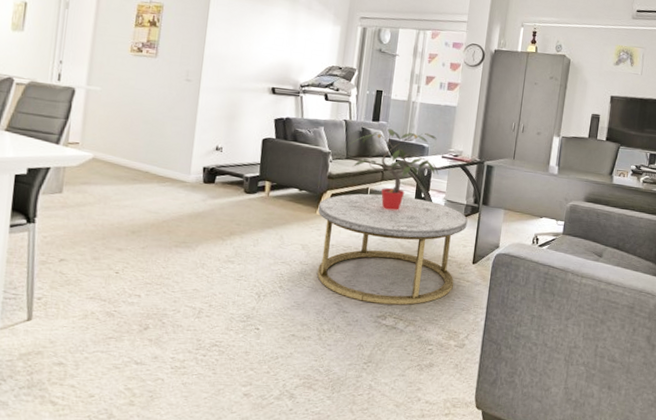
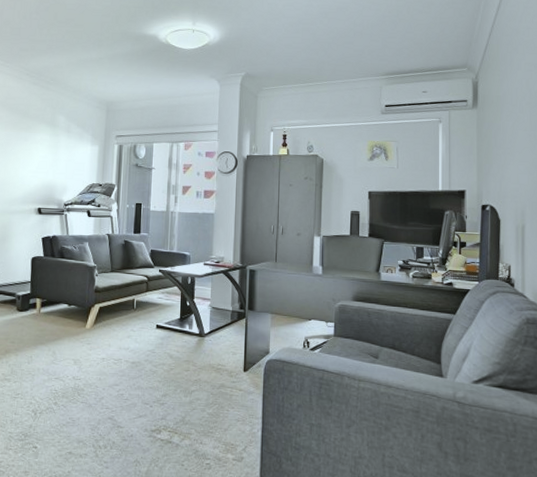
coffee table: present [317,193,468,305] -> none [87,305,235,418]
potted plant: present [350,128,439,211] -> none [114,239,202,321]

